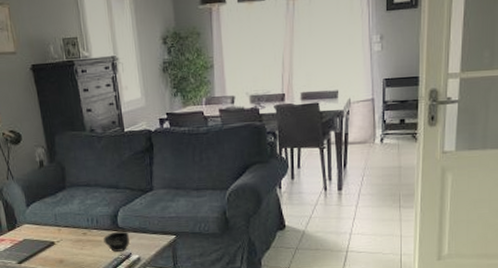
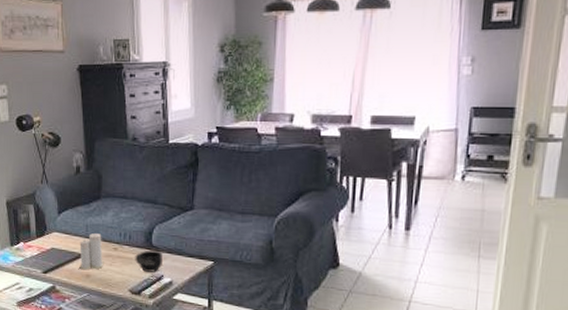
candle: none [50,219,76,257] -> present [79,231,104,270]

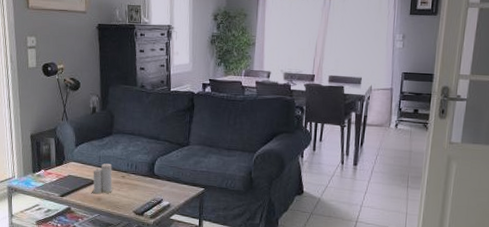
mug: present [135,250,163,272] -> none [139,178,163,197]

